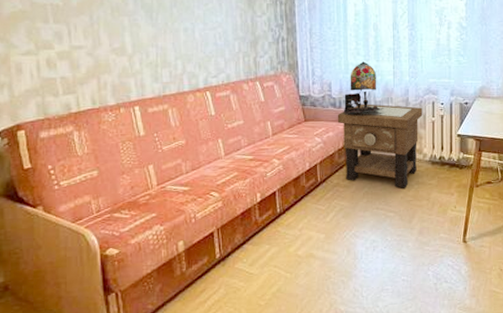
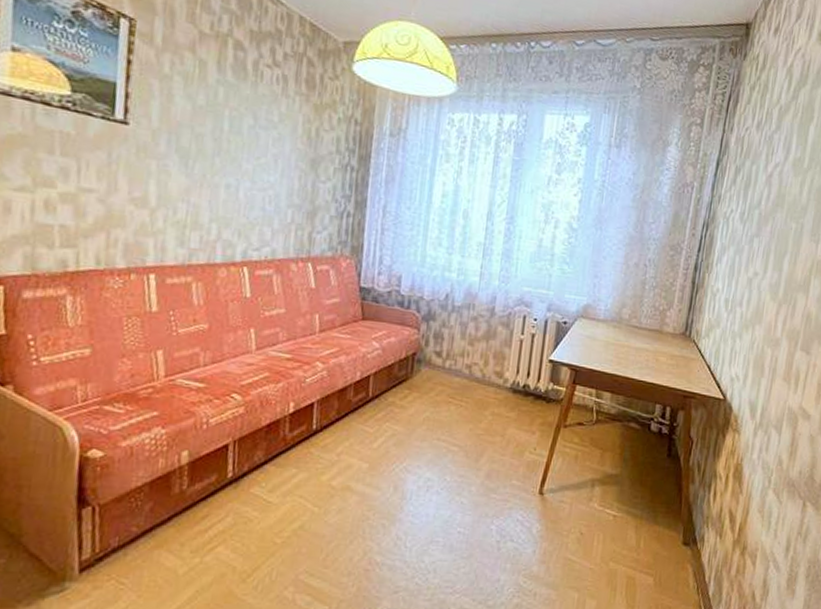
side table: present [337,104,423,189] -> none [402,307,511,418]
table lamp: present [343,61,384,115] -> none [411,254,464,319]

